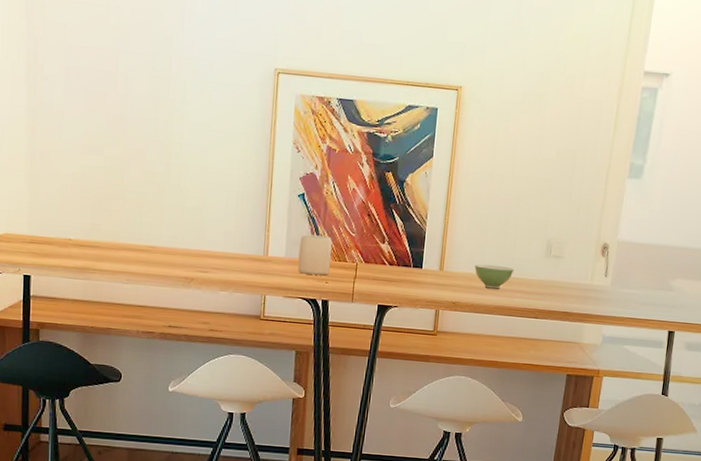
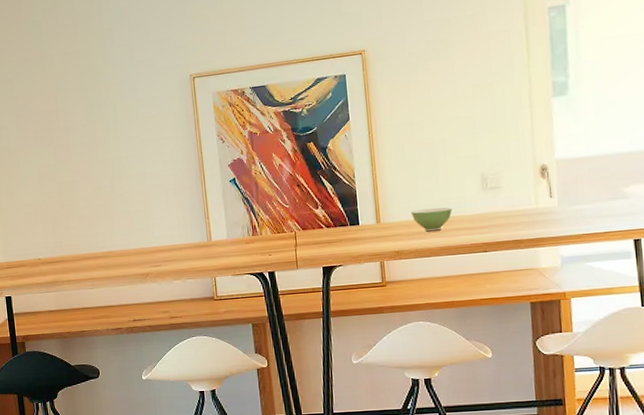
mug: present [298,234,332,276] -> none [238,212,271,251]

